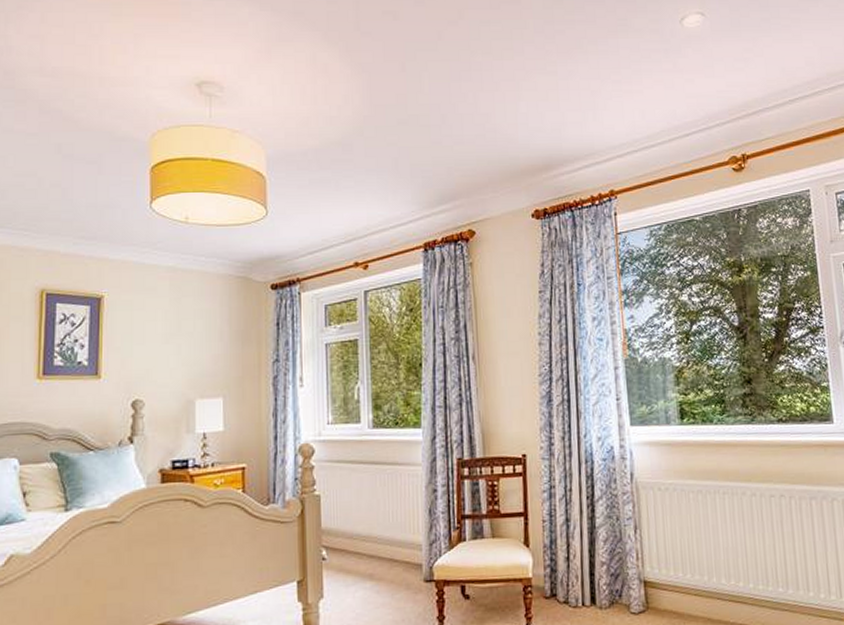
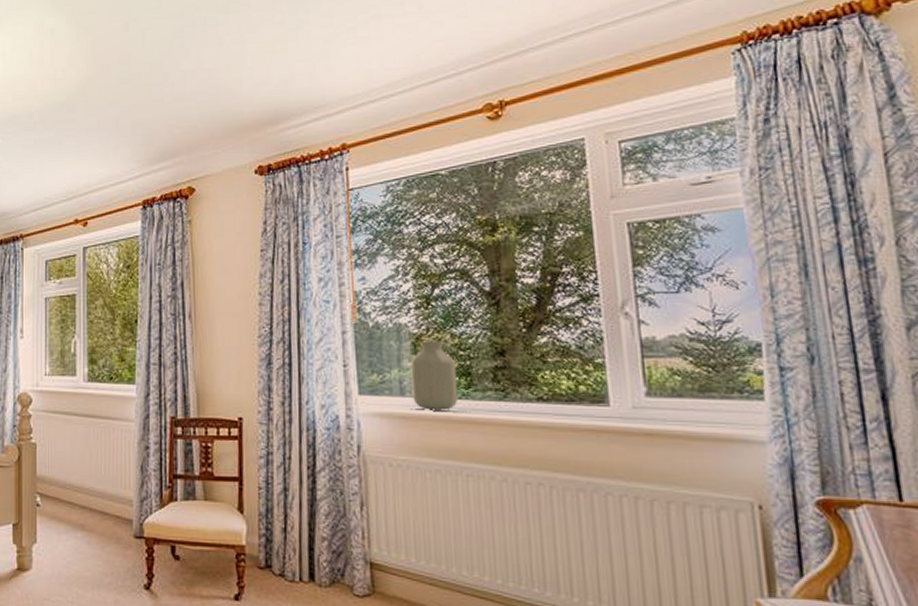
vase: none [674,372,715,436] -> present [410,341,459,410]

